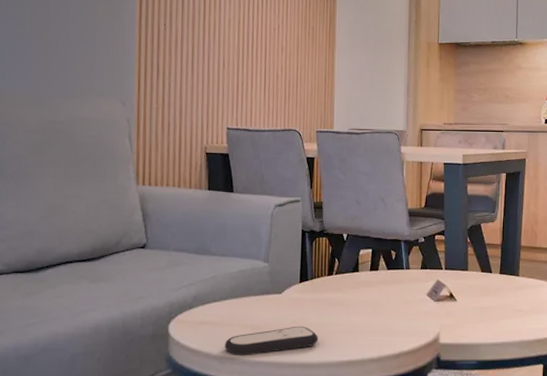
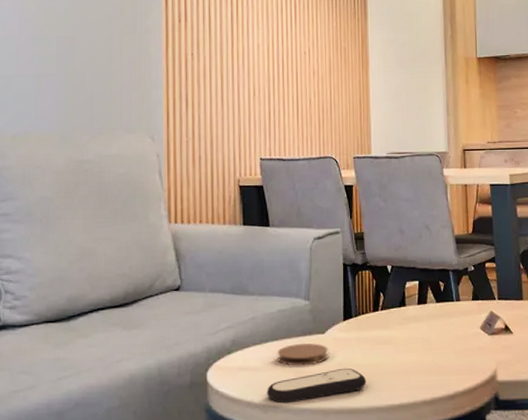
coaster: none [236,302,284,322] -> present [277,343,328,366]

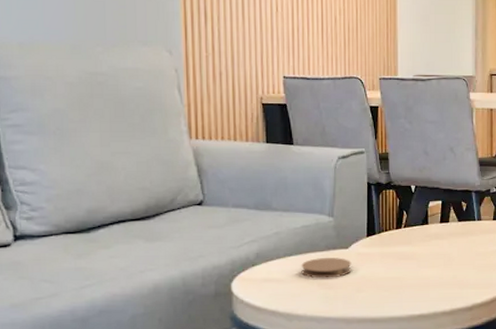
remote control: present [267,368,367,404] -> none [291,280,389,313]

